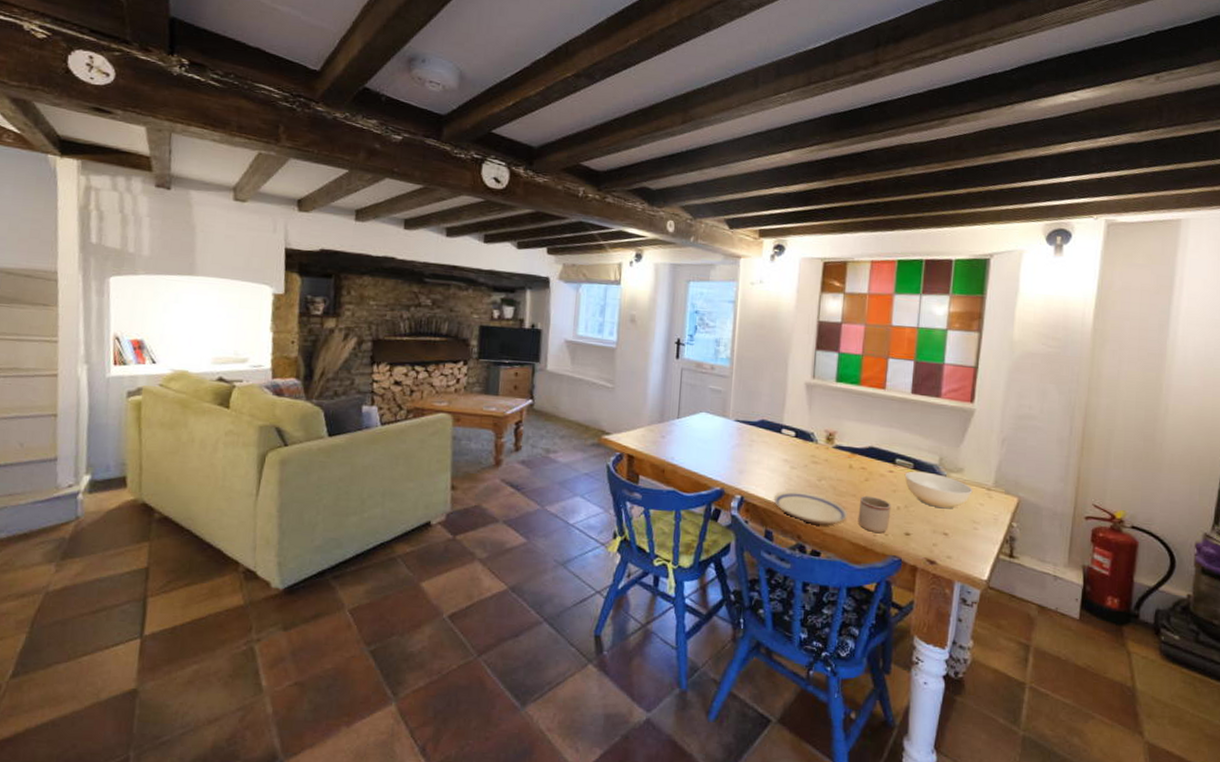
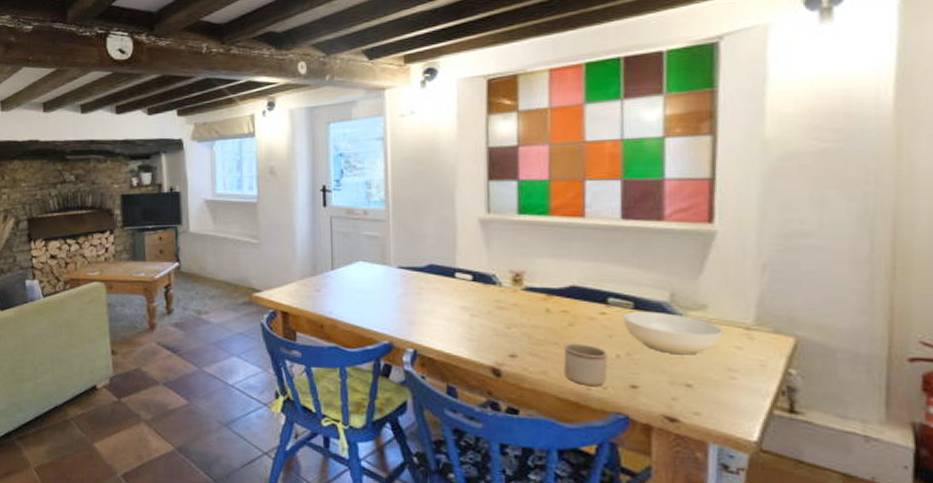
plate: present [773,491,848,525] -> none [453,341,550,378]

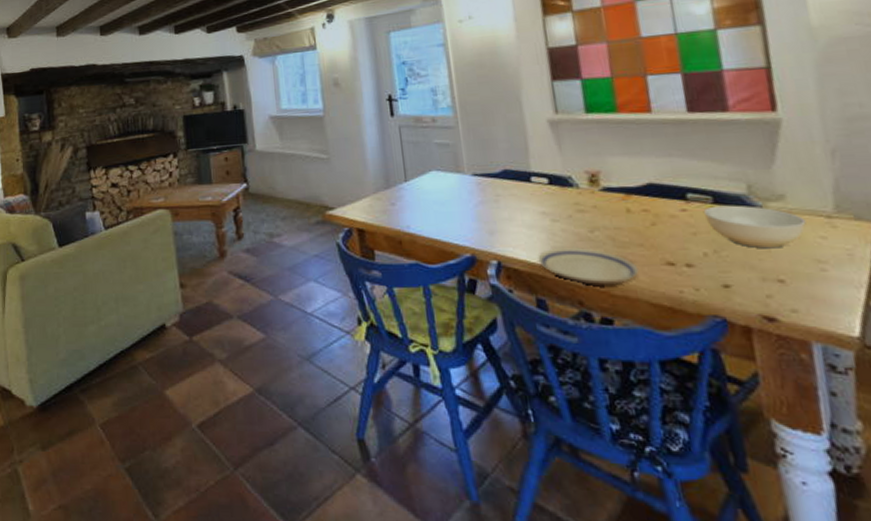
plate: none [453,341,550,378] -> present [538,247,639,285]
mug: present [563,343,608,387] -> none [650,243,698,289]

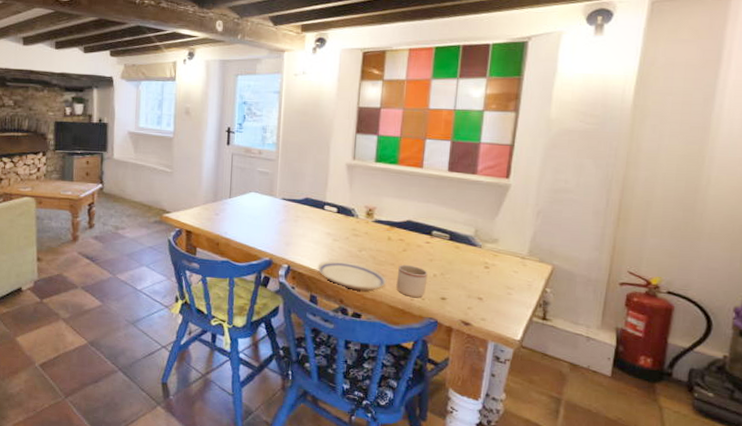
mug: none [650,243,698,289] -> present [396,264,428,298]
bowl: present [703,205,806,249] -> none [440,242,507,276]

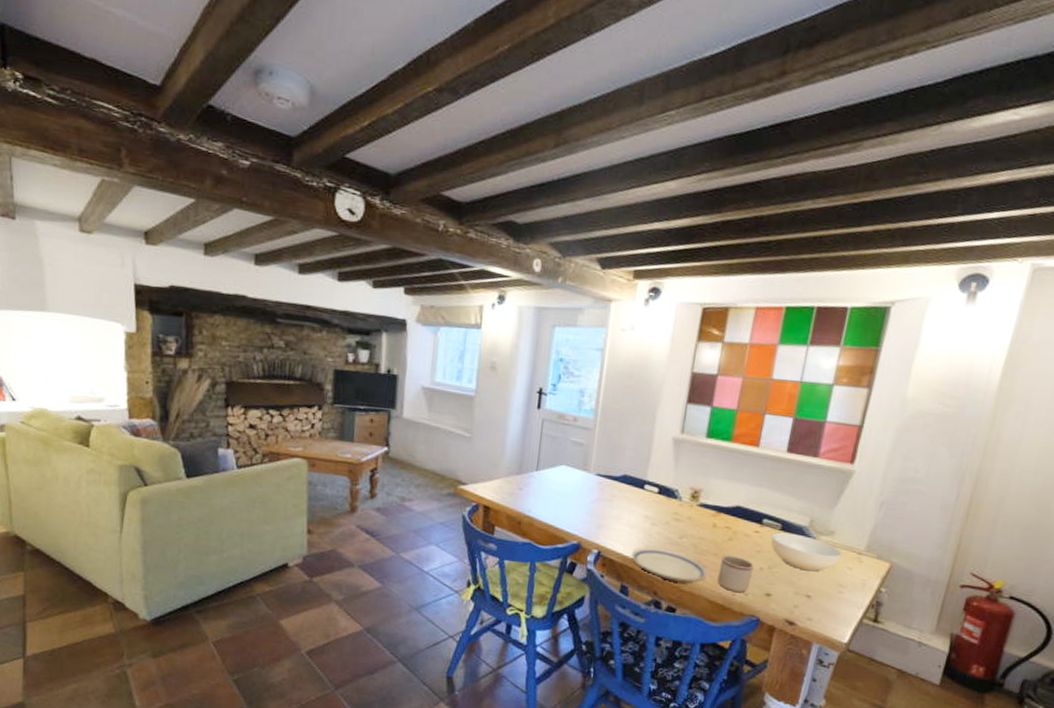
bowl: none [440,242,507,276] -> present [770,532,843,572]

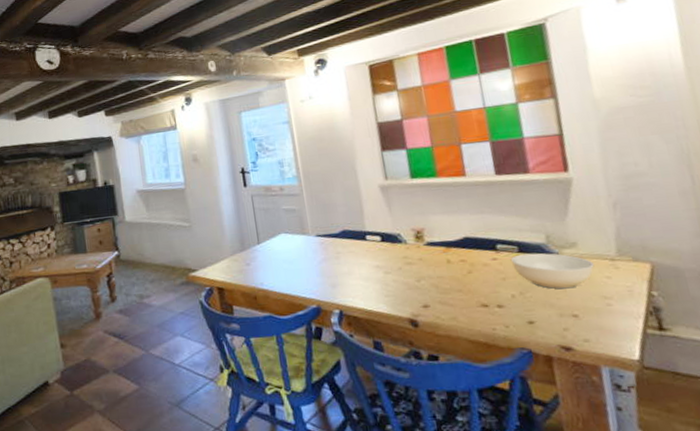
plate: present [631,547,708,583] -> none [374,295,459,328]
mug: present [717,555,754,593] -> none [468,288,508,327]

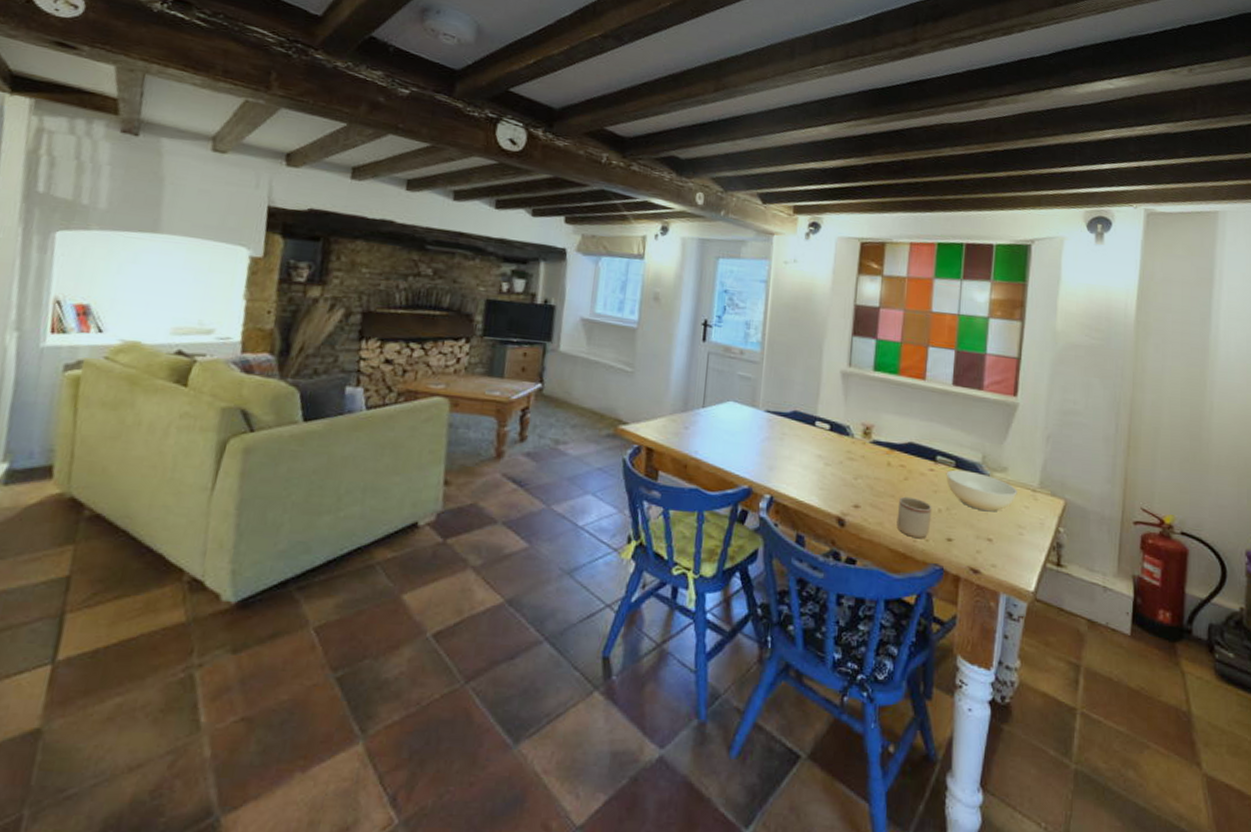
mug: none [468,288,508,327] -> present [896,496,932,539]

